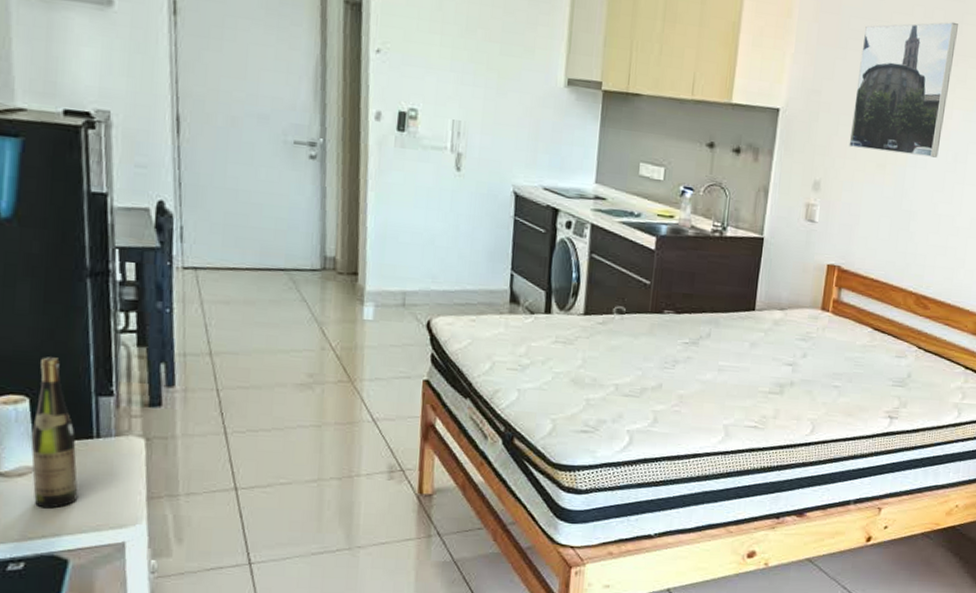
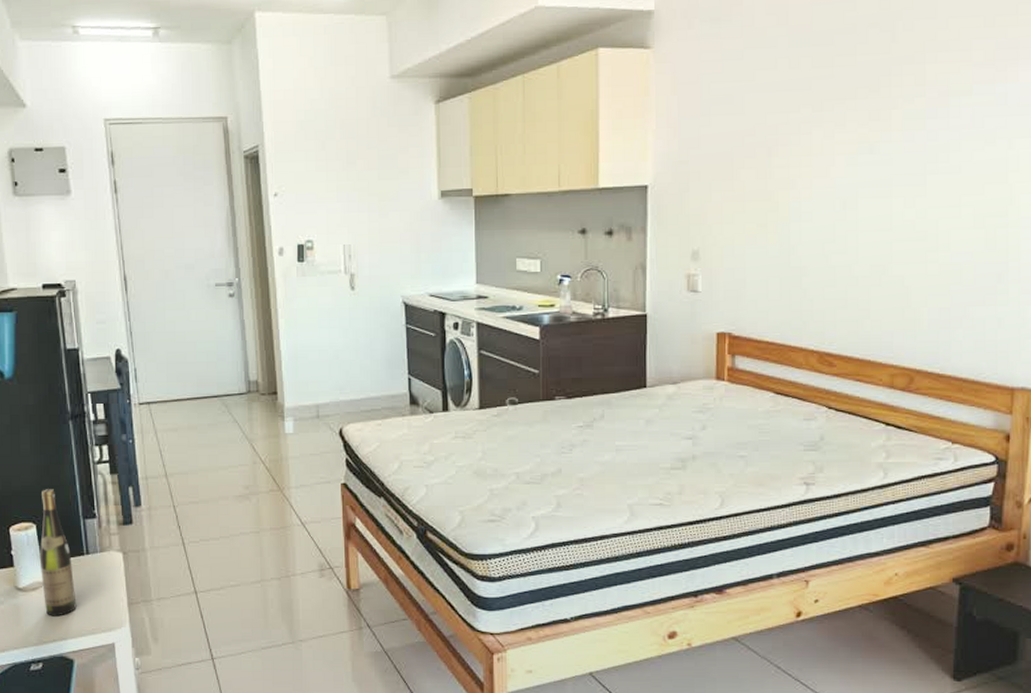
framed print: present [848,21,958,158] -> none [724,67,829,212]

